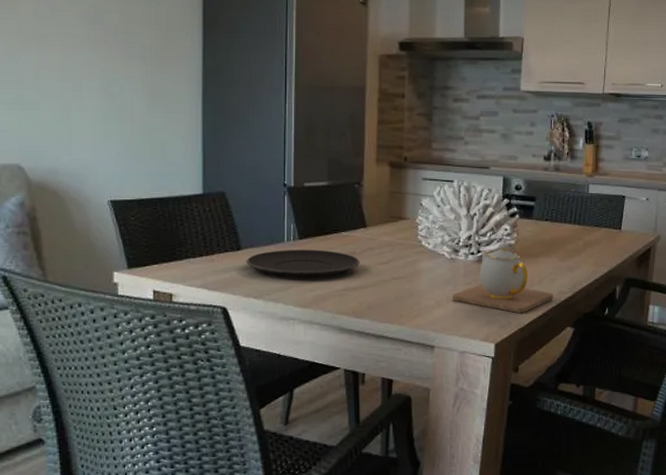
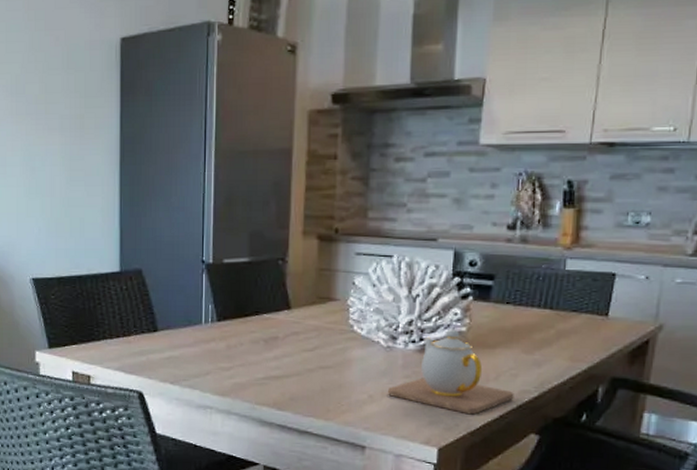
plate: present [246,250,360,277] -> none [162,332,283,363]

